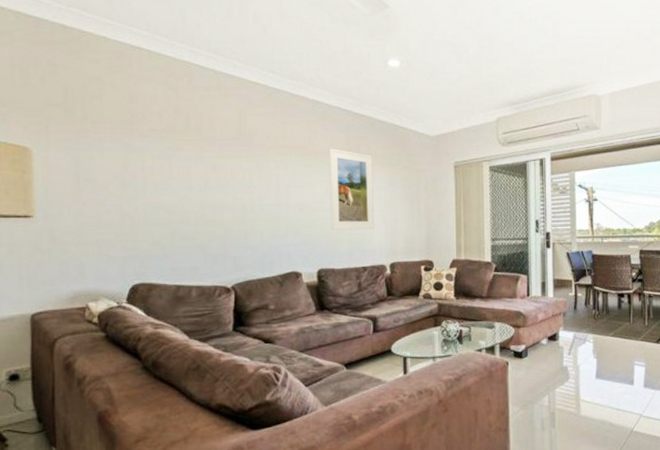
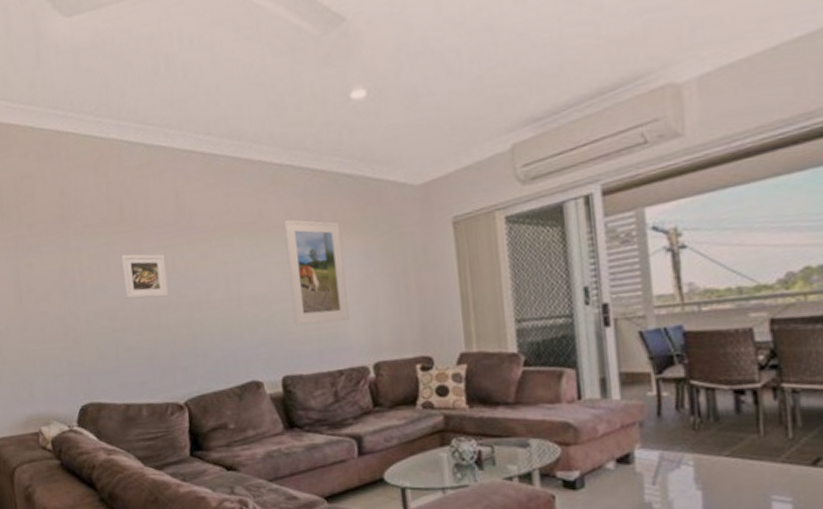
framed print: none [184,159,225,198] -> present [121,254,168,299]

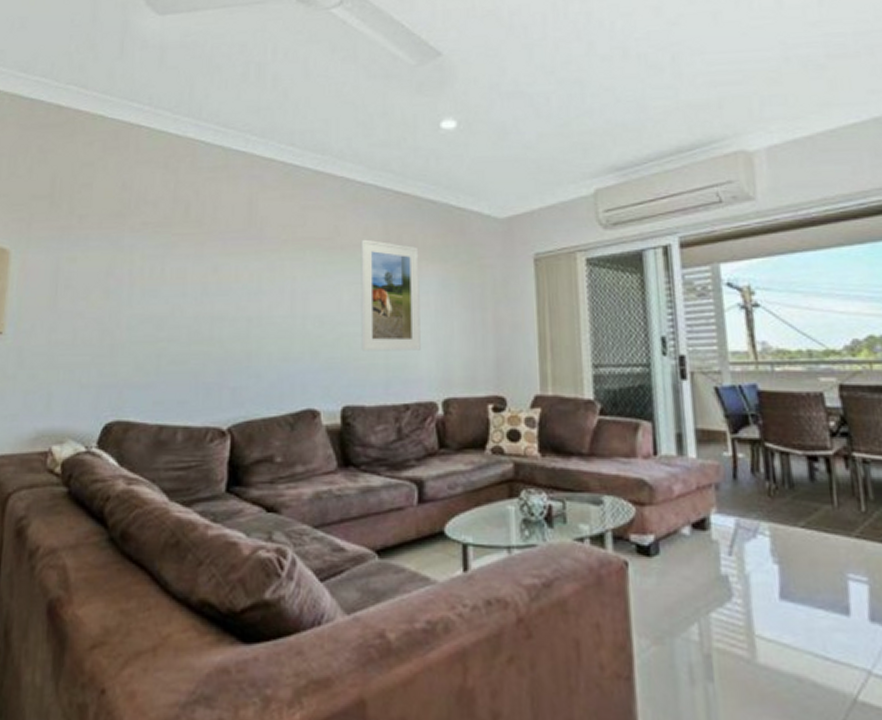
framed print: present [121,254,168,299] -> none [178,258,227,308]

